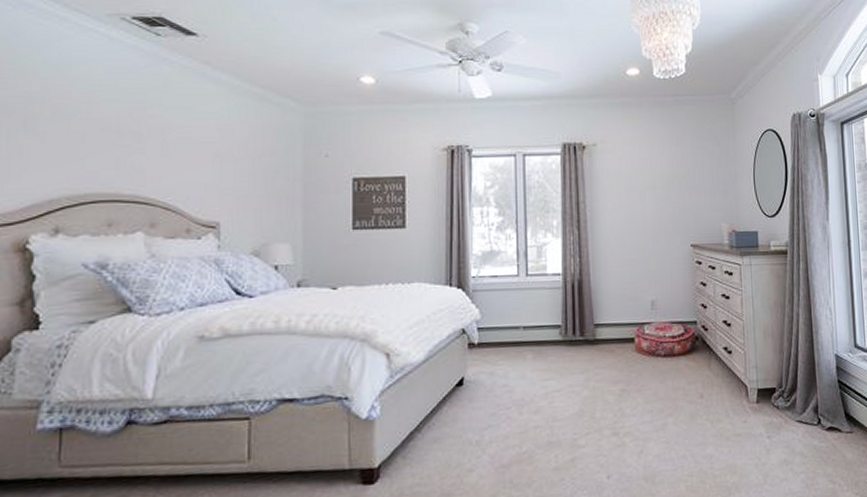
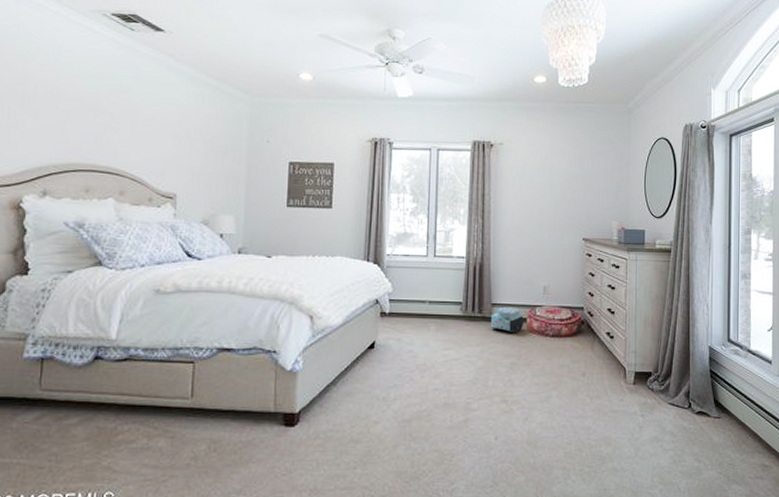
backpack: none [594,326,631,355] -> present [490,306,524,332]

